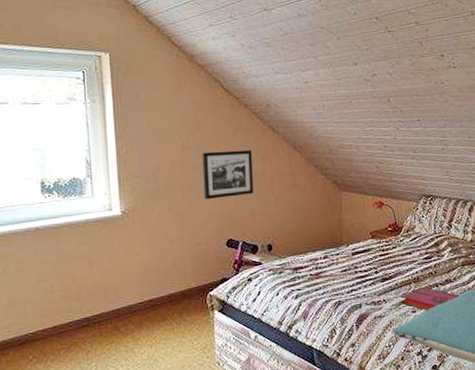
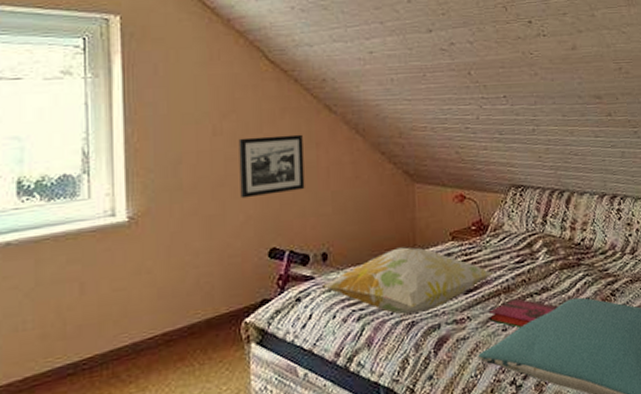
decorative pillow: none [268,242,406,295] -> present [323,247,494,315]

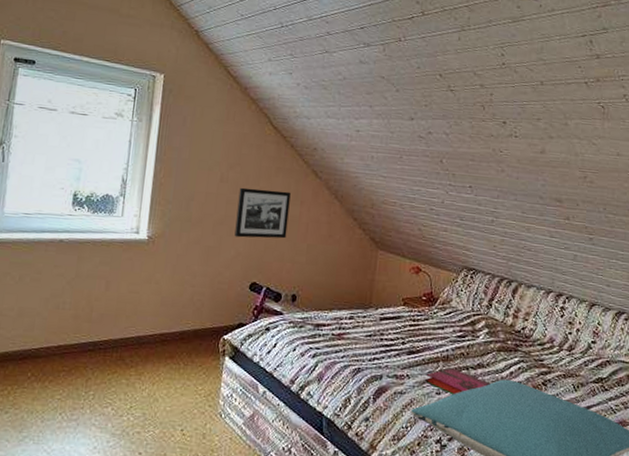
decorative pillow: present [323,247,494,315] -> none [289,302,436,362]

